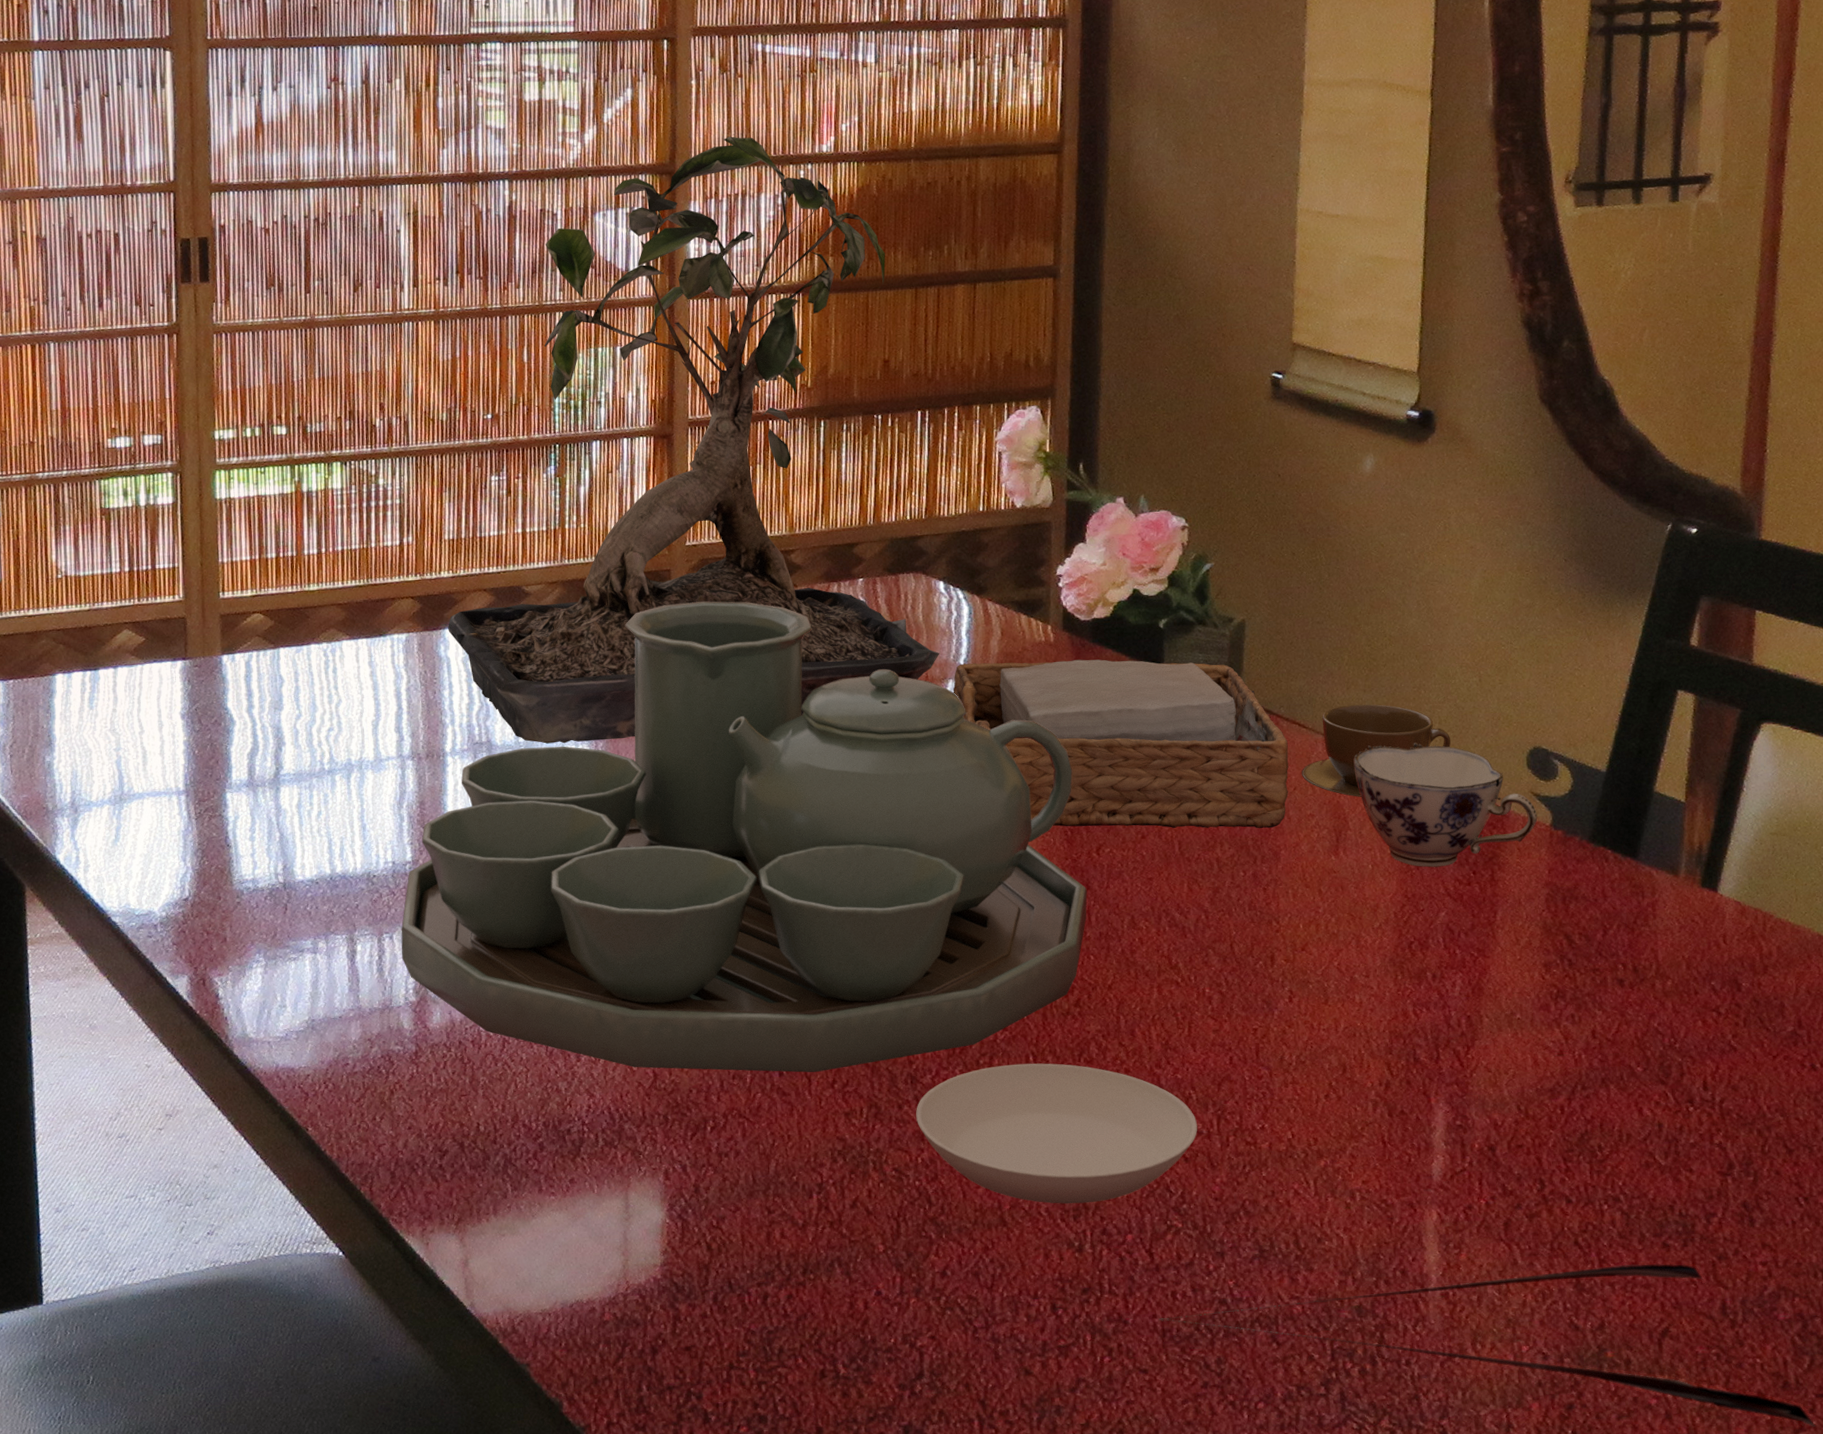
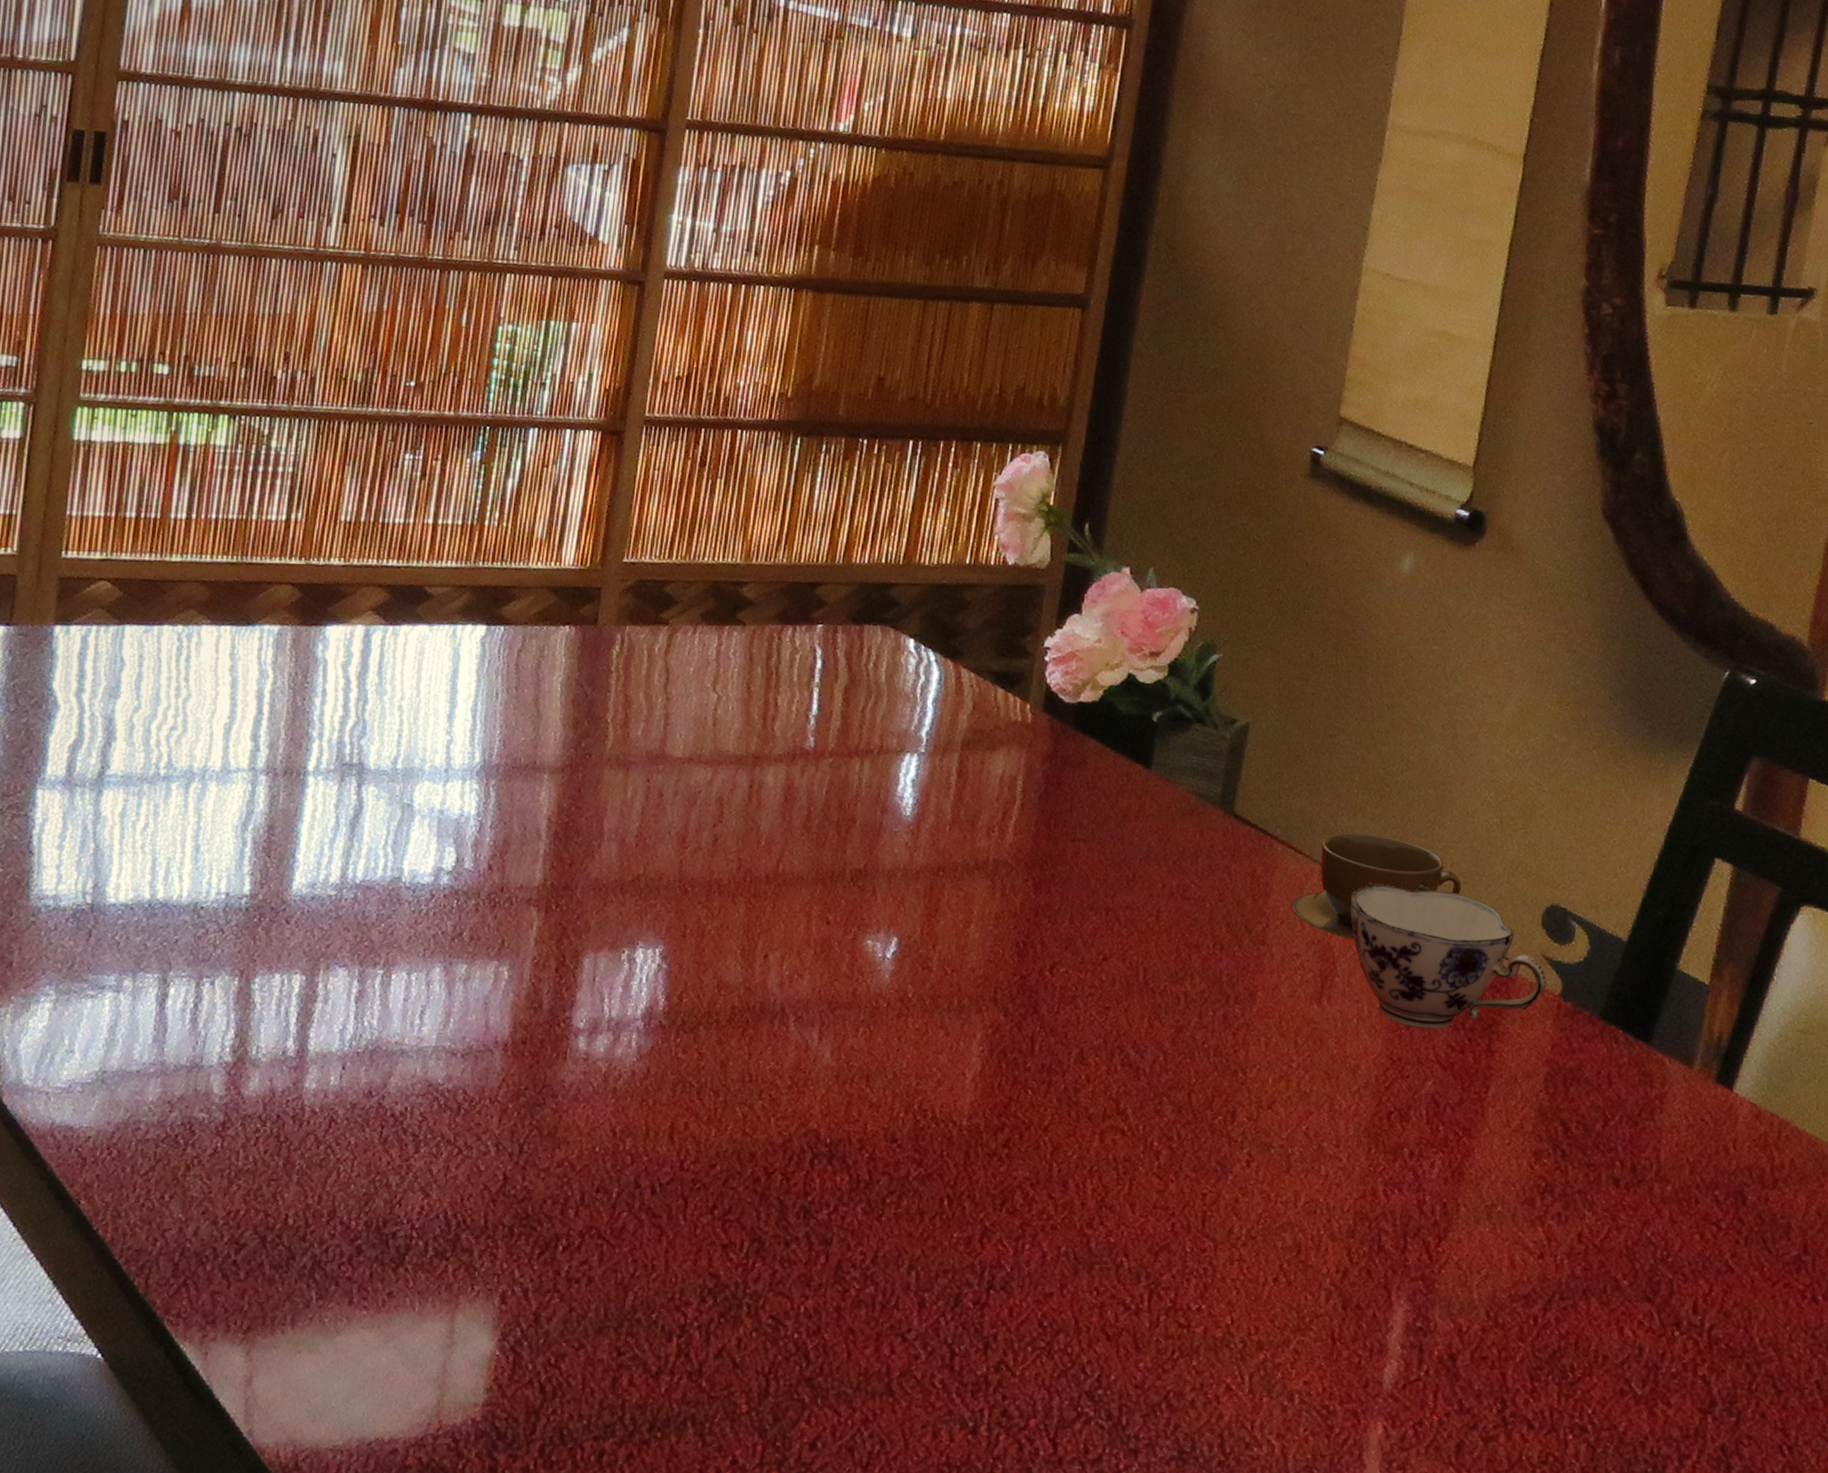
tea set: present [401,601,1088,1073] -> none [221,628,1035,1194]
bonsai tree: present [447,136,940,744] -> none [329,98,900,779]
saucer: present [916,1063,1198,1204] -> none [804,1207,1126,1378]
napkin holder: present [953,659,1289,829] -> none [909,736,1280,965]

